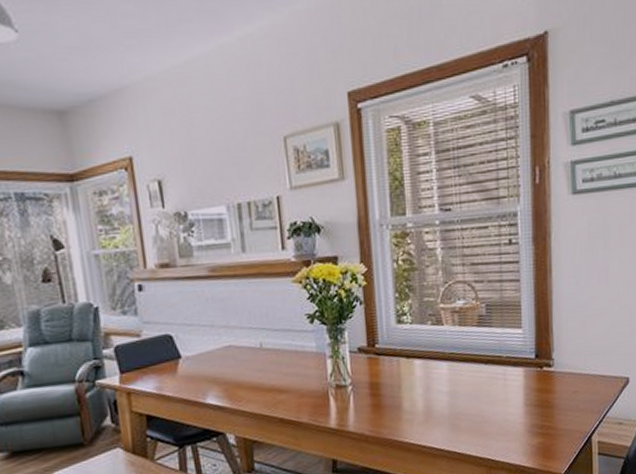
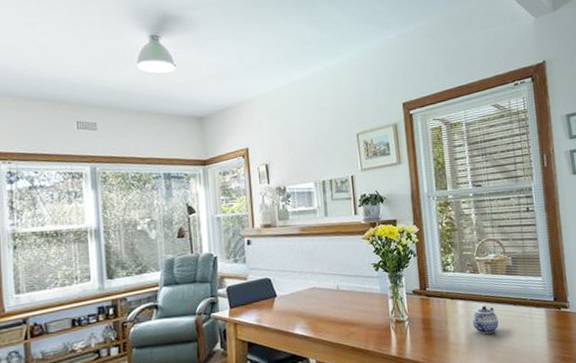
teapot: none [432,365,465,400] -> present [472,305,499,334]

